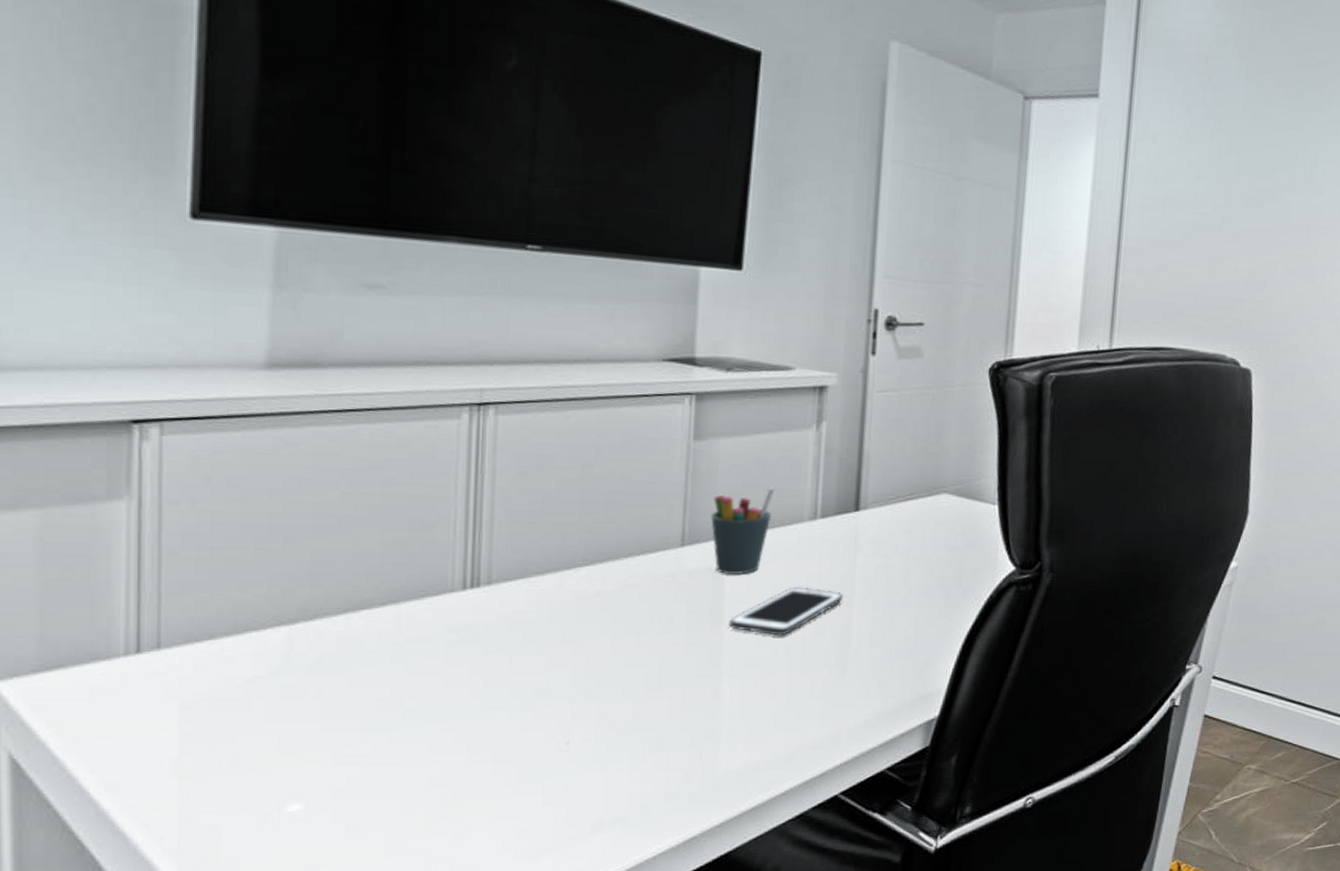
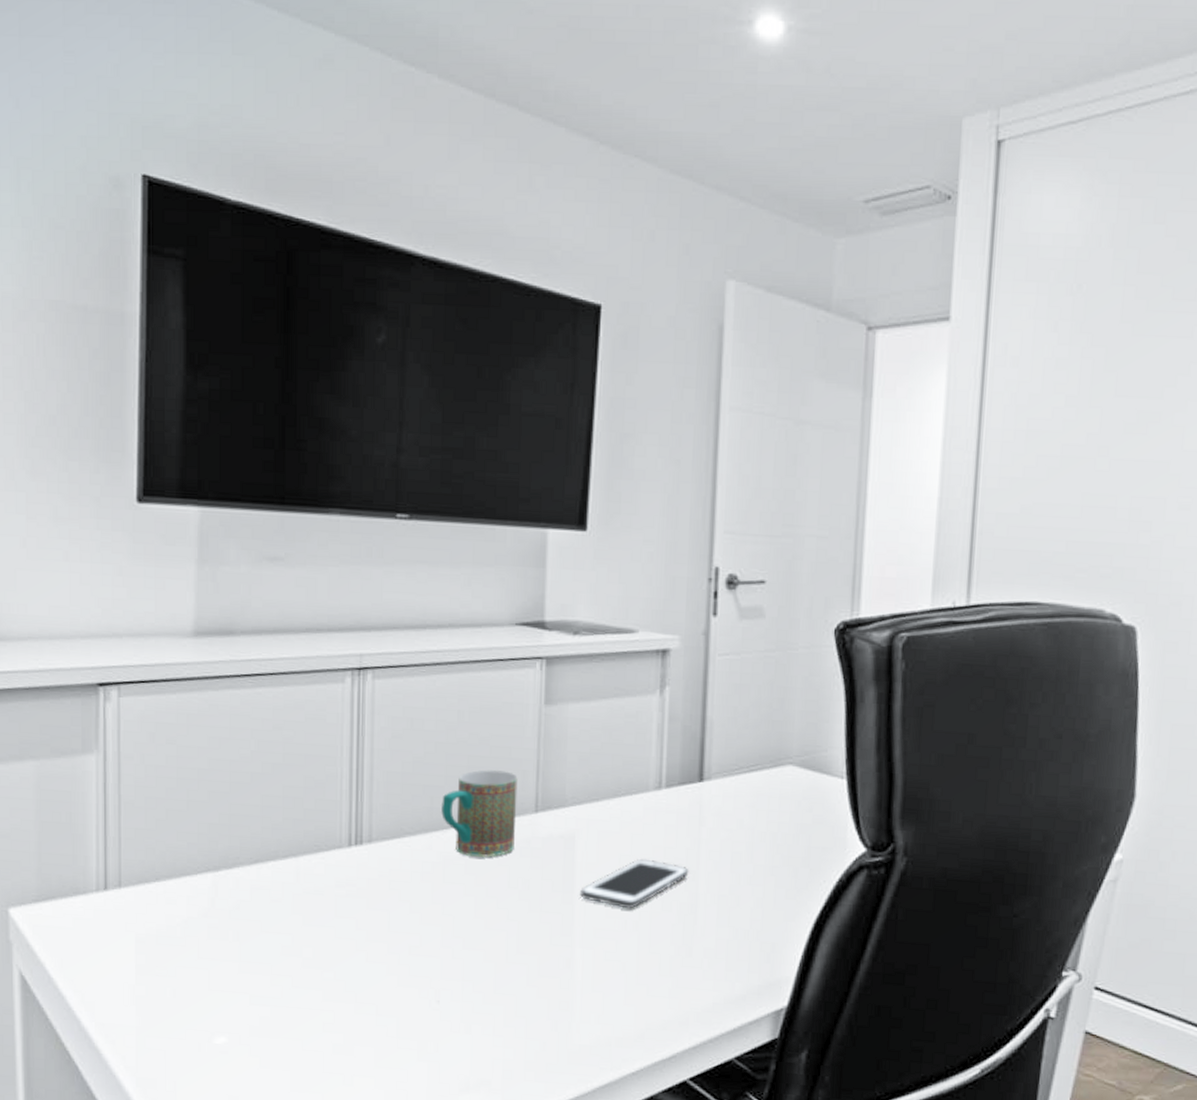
mug: none [575,505,663,593] -> present [441,770,518,858]
pen holder: present [711,487,775,576] -> none [562,754,621,845]

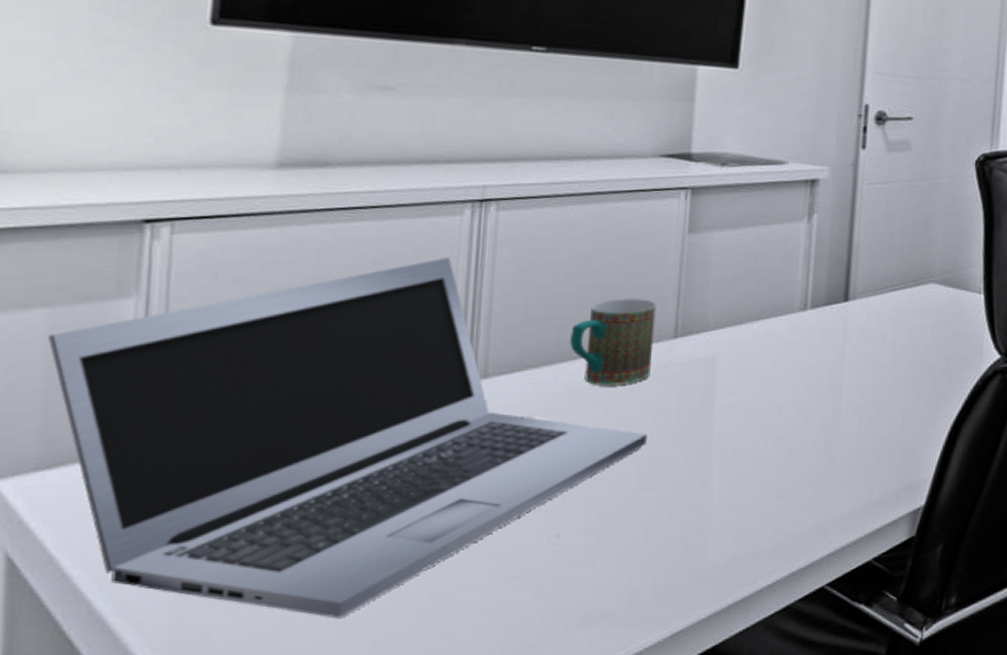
laptop: none [36,723,514,1058] -> present [47,257,647,618]
cell phone: present [580,858,689,909] -> none [719,377,832,426]

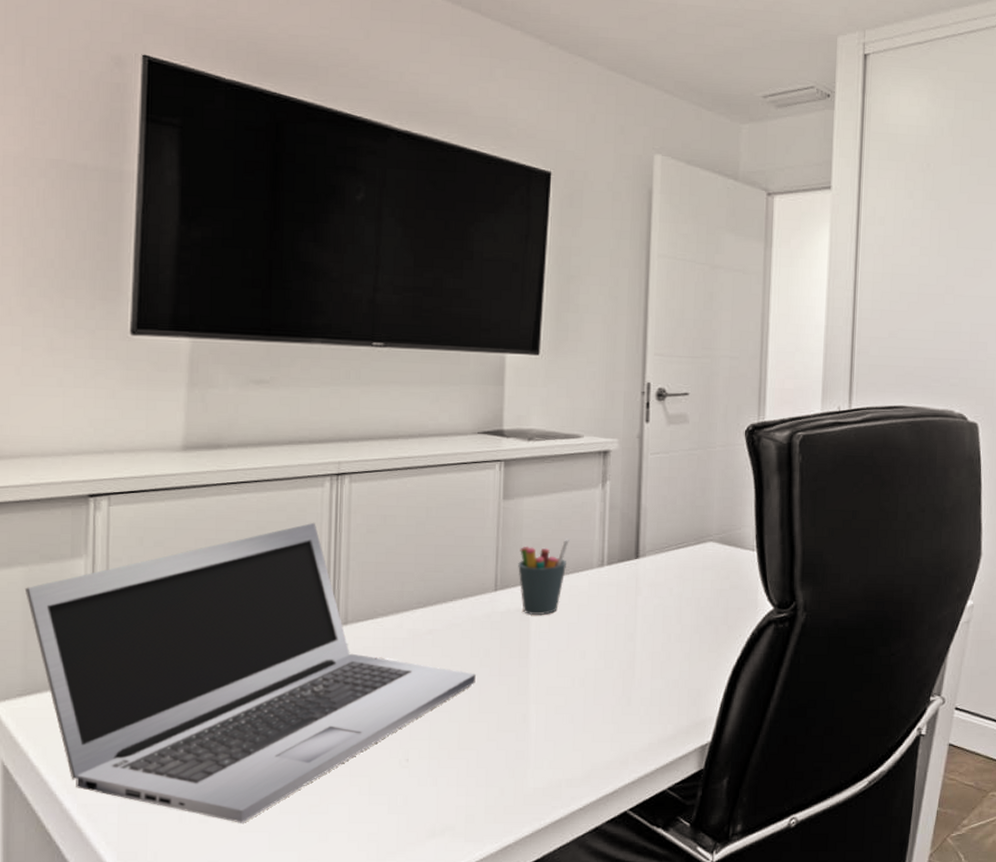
mug: present [570,298,657,385] -> none [411,557,479,632]
pen holder: none [703,278,767,367] -> present [518,539,569,616]

